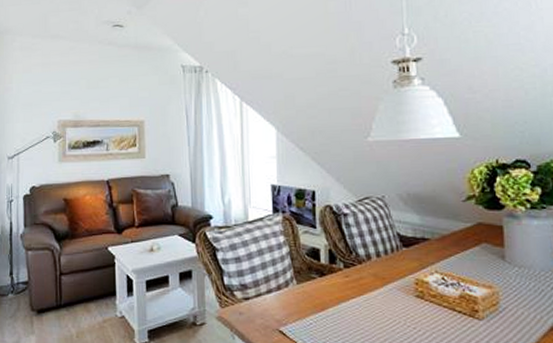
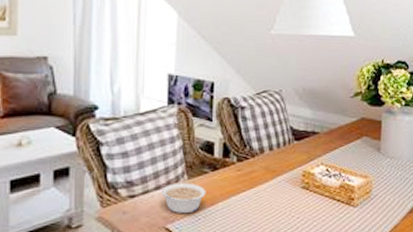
legume: none [272,287,315,318] -> present [161,182,206,214]

